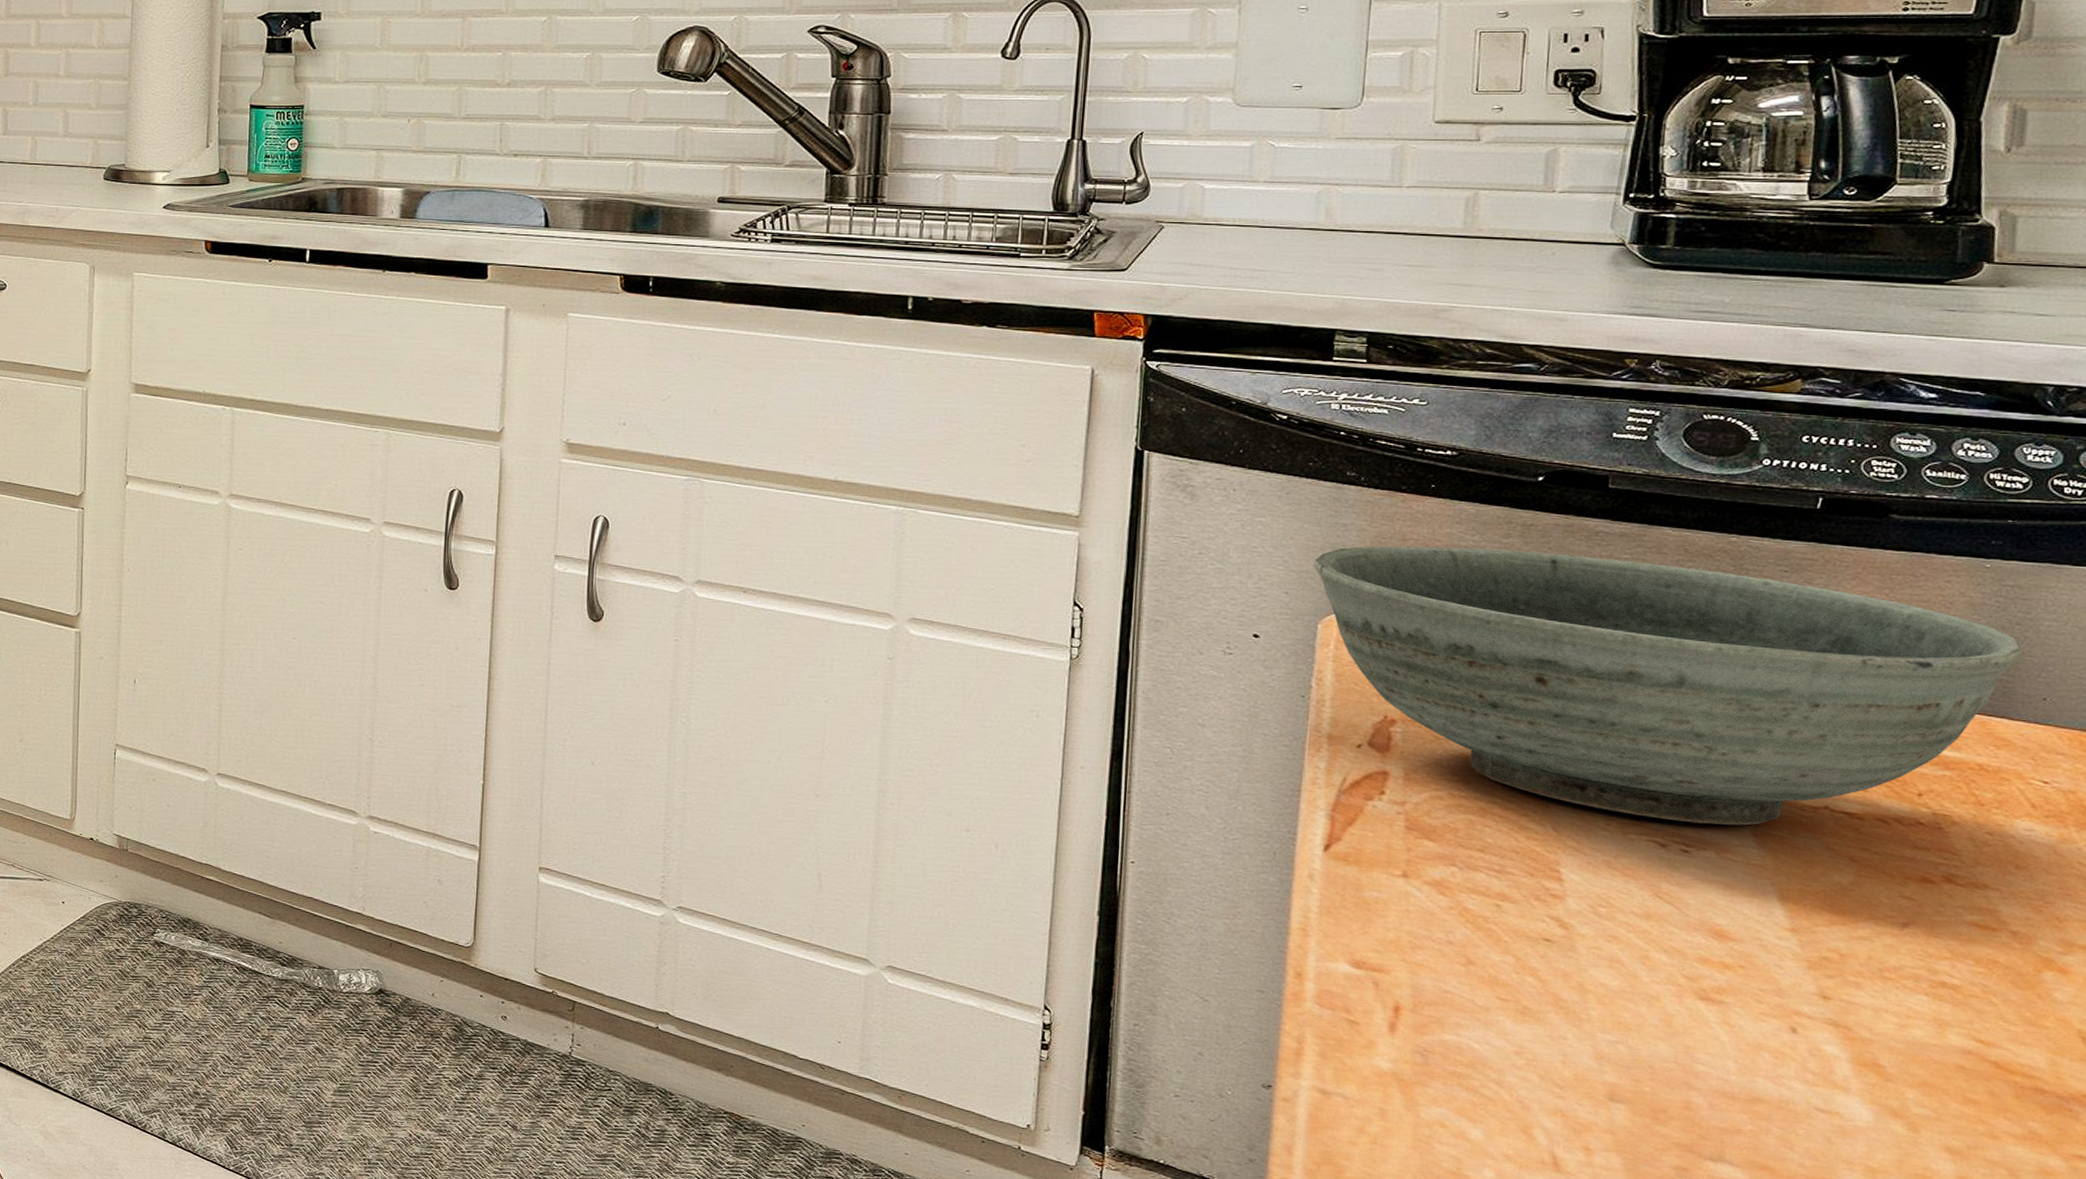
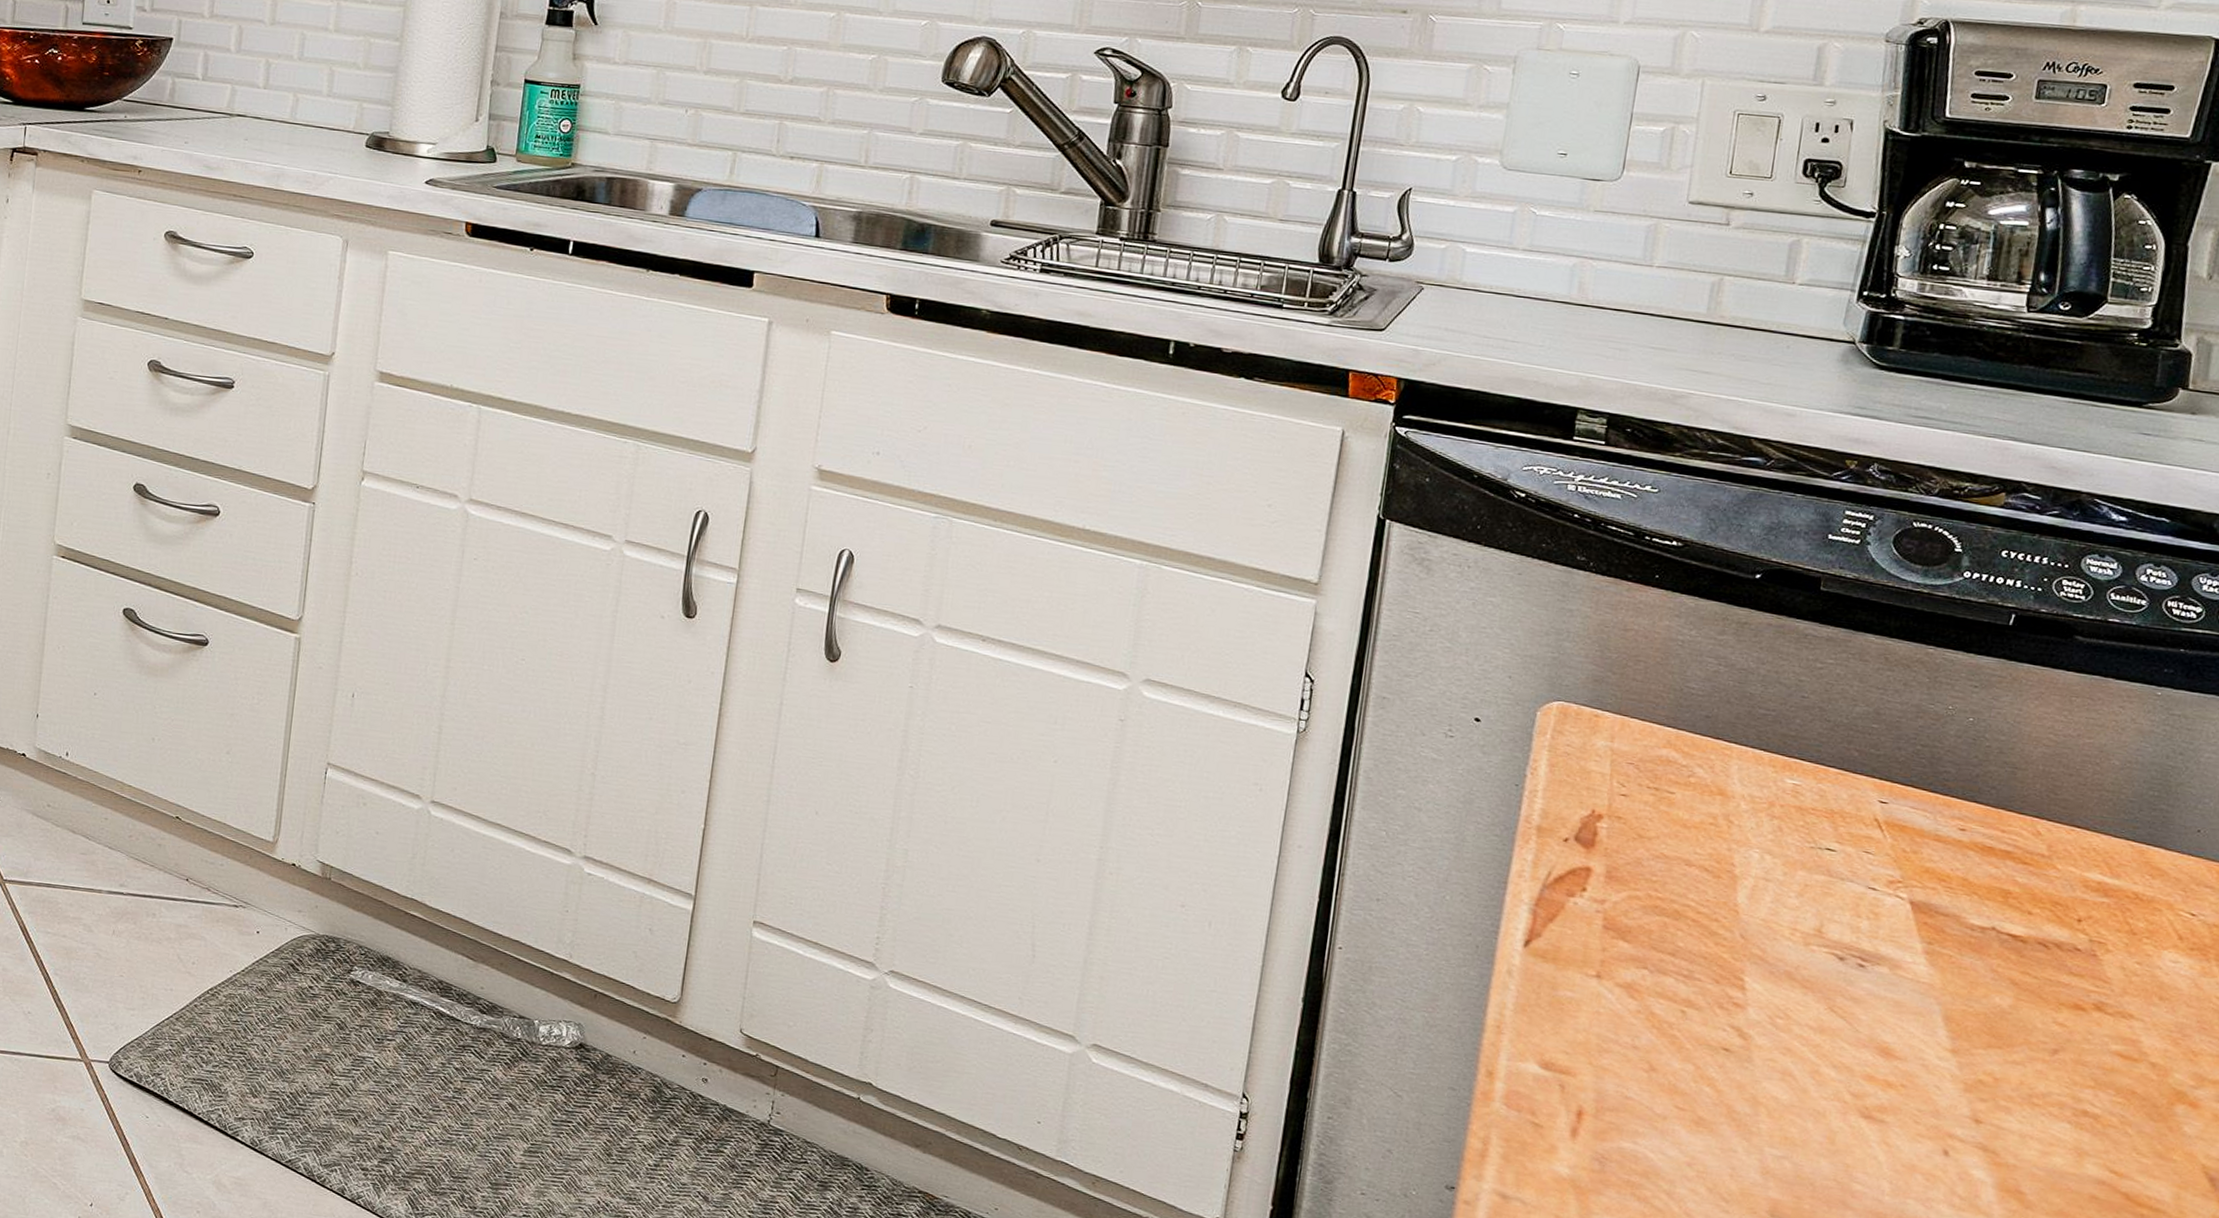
bowl: present [1314,546,2023,826] -> none [1538,634,2184,943]

